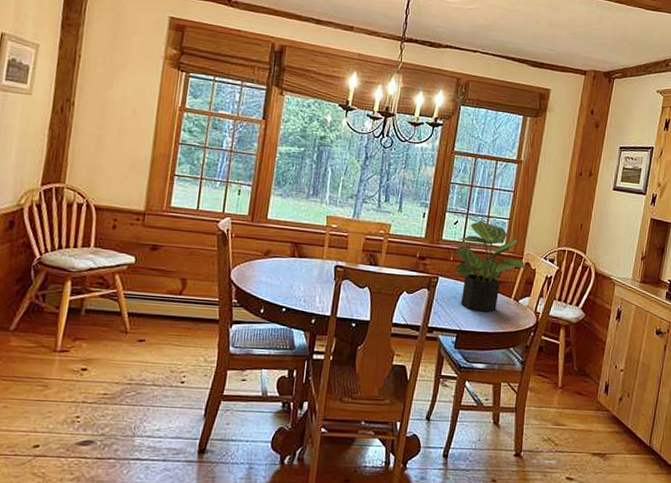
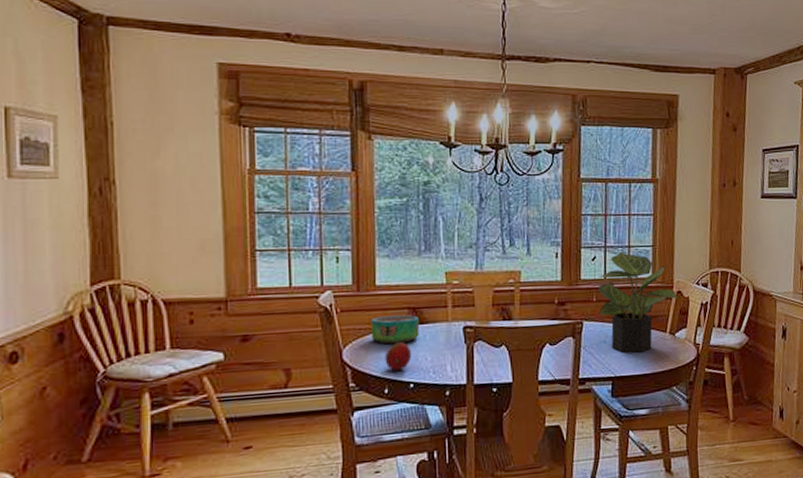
decorative bowl: none [257,246,299,272] -> present [371,315,419,345]
fruit: none [265,270,289,295] -> present [385,342,412,371]

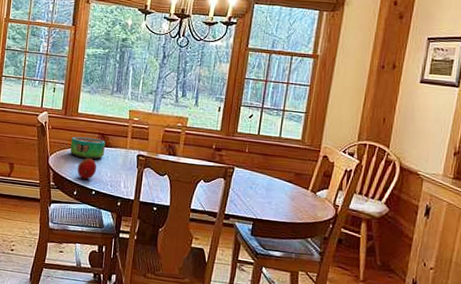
potted plant: present [597,252,679,353] -> none [249,114,325,203]

